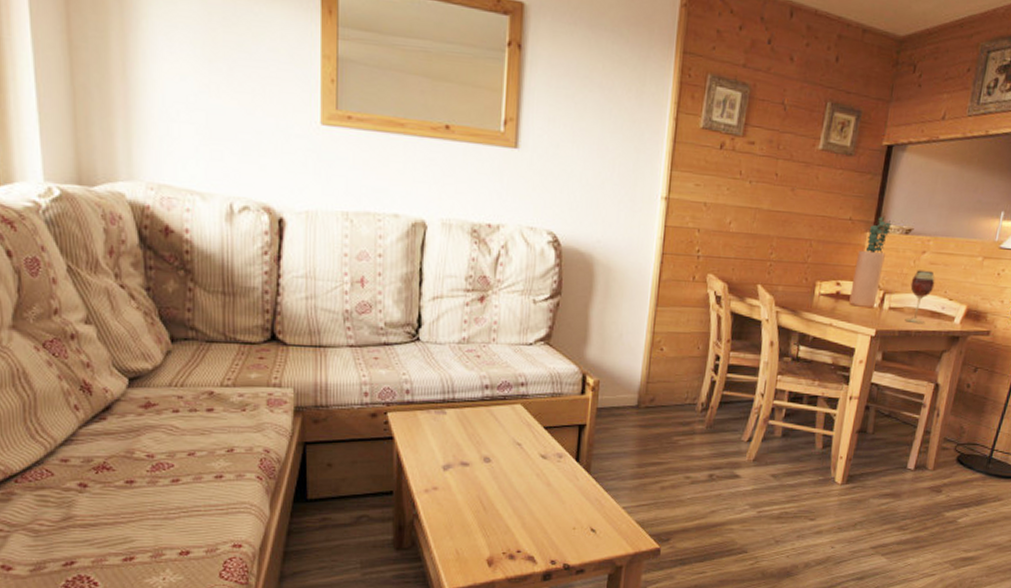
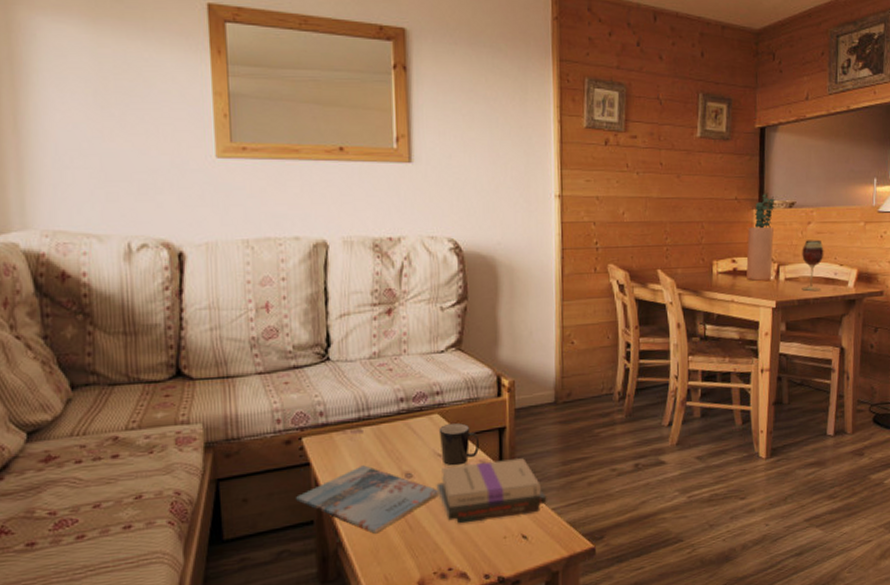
magazine: none [376,445,515,510] -> present [295,465,440,534]
books: none [512,455,619,511] -> present [436,458,547,524]
mug: none [519,414,559,458] -> present [438,422,480,468]

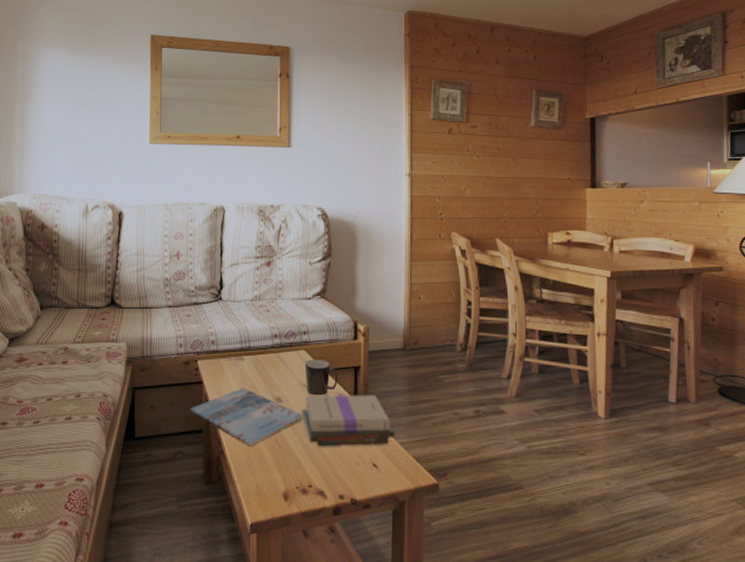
vase: present [746,190,775,282] -> none [580,171,607,253]
wineglass: present [802,239,824,292] -> none [635,217,659,264]

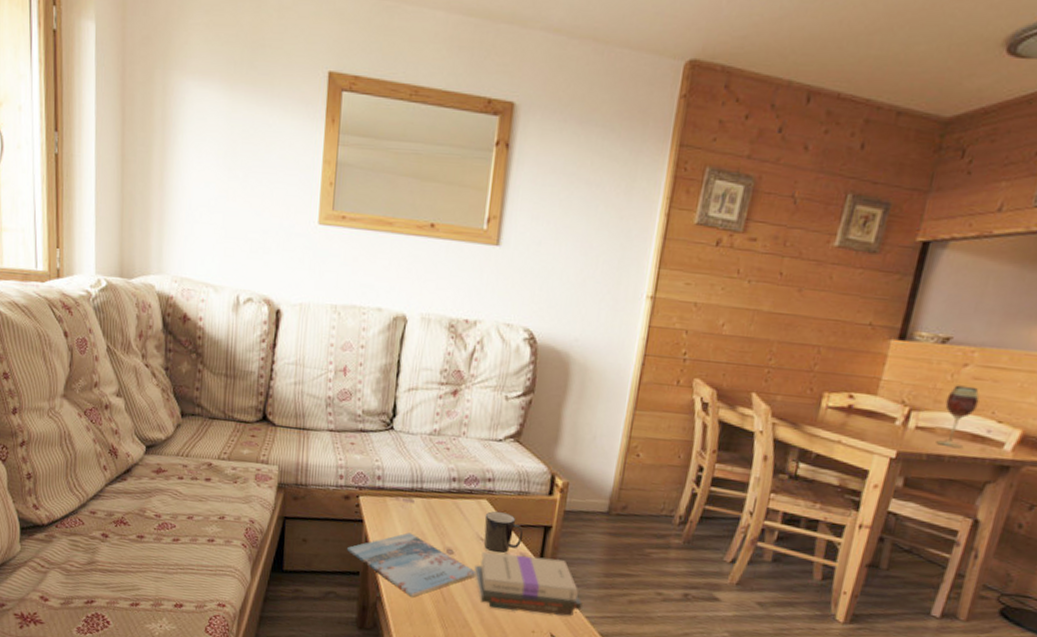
wineglass: none [635,217,659,264] -> present [936,385,980,449]

